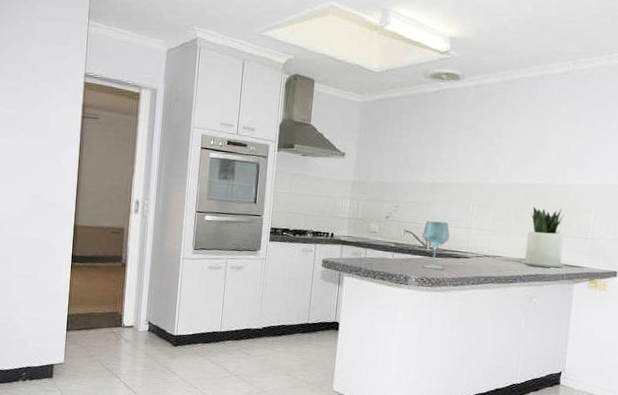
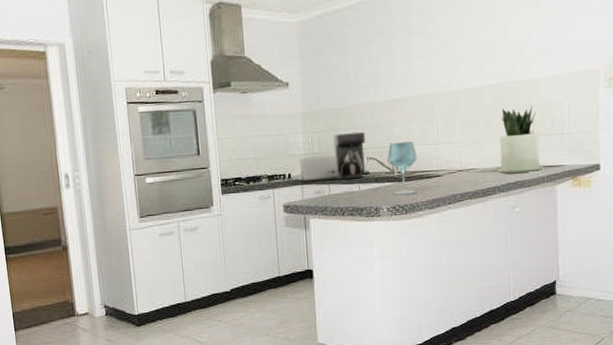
toaster: none [342,220,379,247] -> present [300,155,339,184]
coffee maker: none [375,205,406,247] -> present [333,132,370,178]
kettle: none [377,221,399,248] -> present [340,150,363,180]

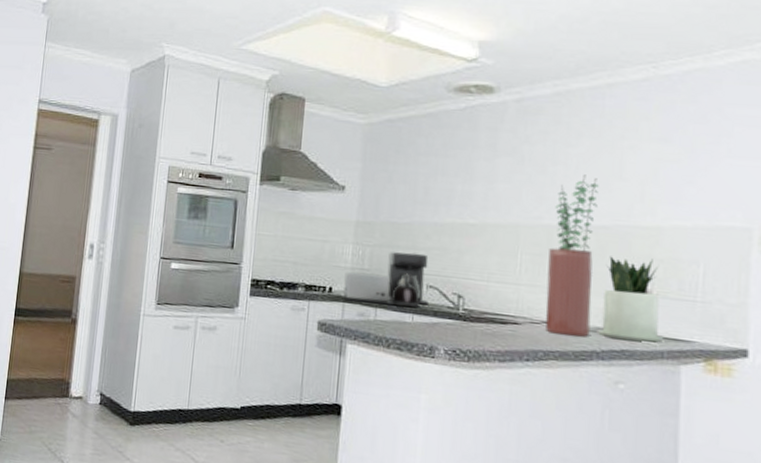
wine glass: present [387,141,417,195] -> none [452,273,491,340]
vase: none [457,43,492,180] -> present [545,174,599,338]

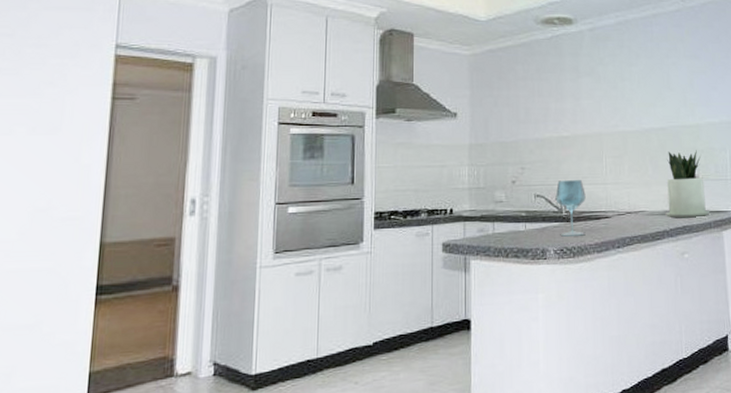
toaster: present [343,271,392,306] -> none [463,191,506,221]
coffee maker: present [387,252,429,307] -> none [500,168,537,215]
kettle: present [391,273,420,309] -> none [506,186,530,218]
wine glass: none [452,273,491,340] -> present [555,180,586,237]
vase: present [545,174,599,338] -> none [625,87,661,222]

